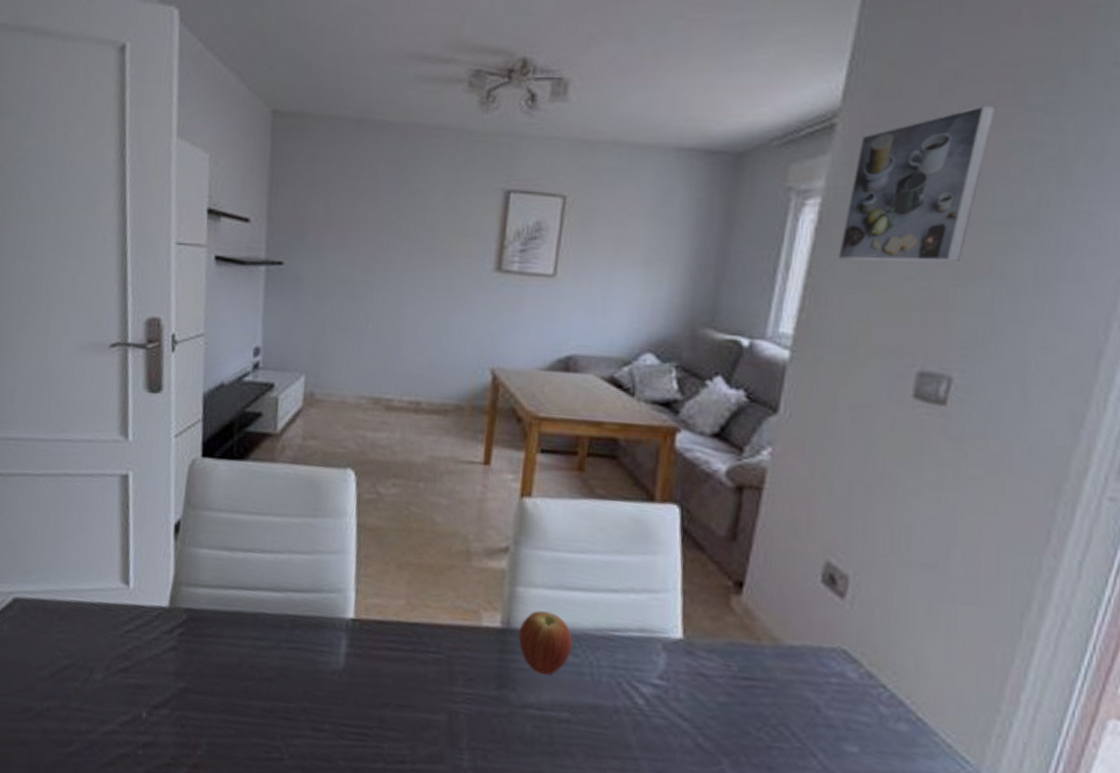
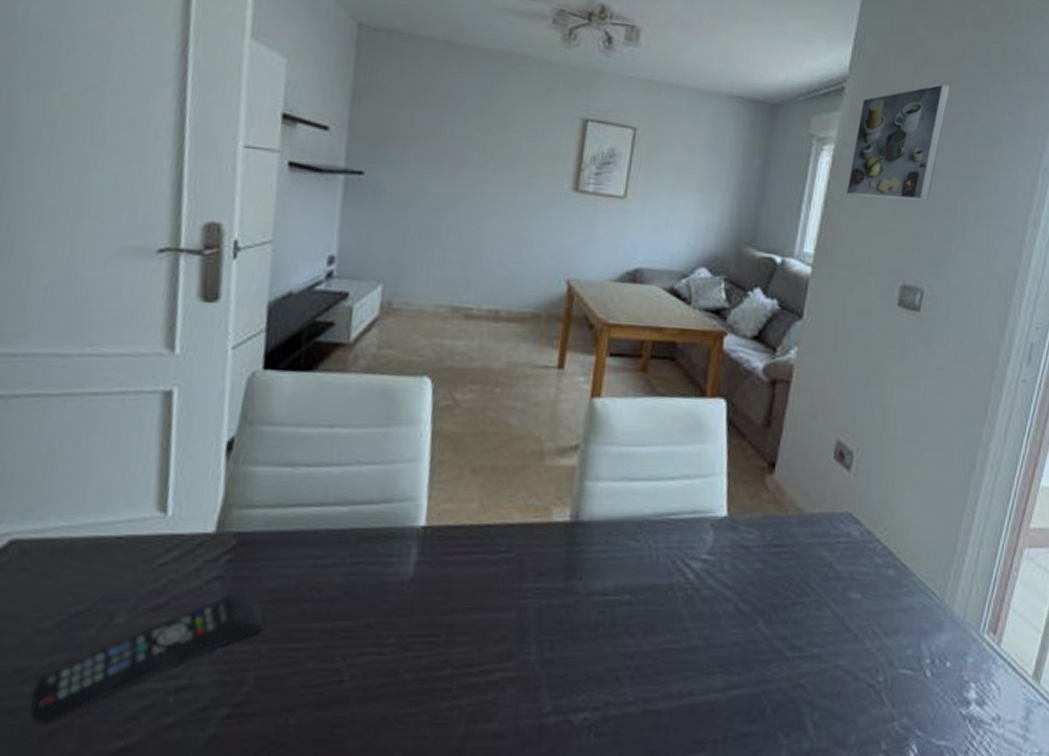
remote control: none [35,664,214,759] -> present [29,592,265,725]
fruit: present [518,610,573,676] -> none [586,502,635,563]

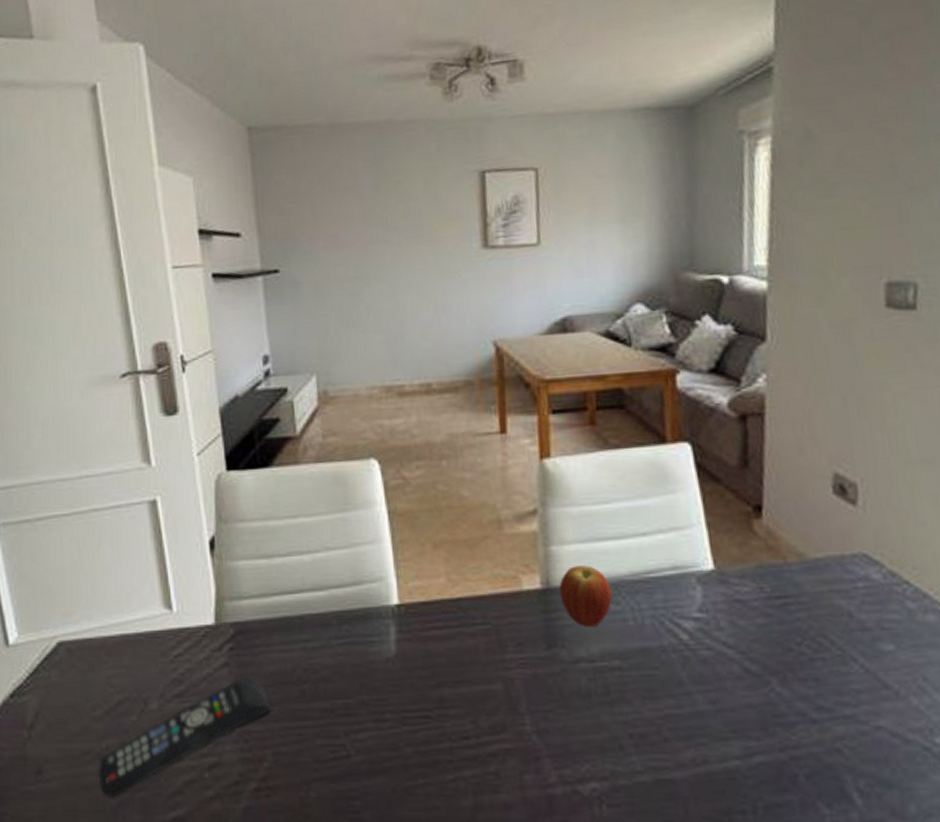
fruit: none [586,502,635,563] -> present [559,565,613,628]
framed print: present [847,83,951,200] -> none [795,31,913,190]

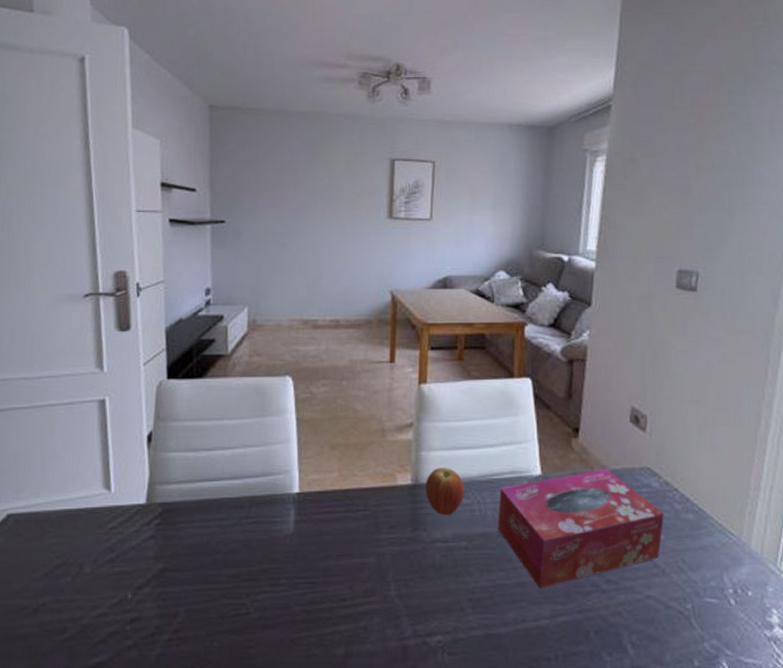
remote control: present [98,676,273,799] -> none [33,547,189,647]
tissue box: none [659,558,893,720] -> present [497,469,664,589]

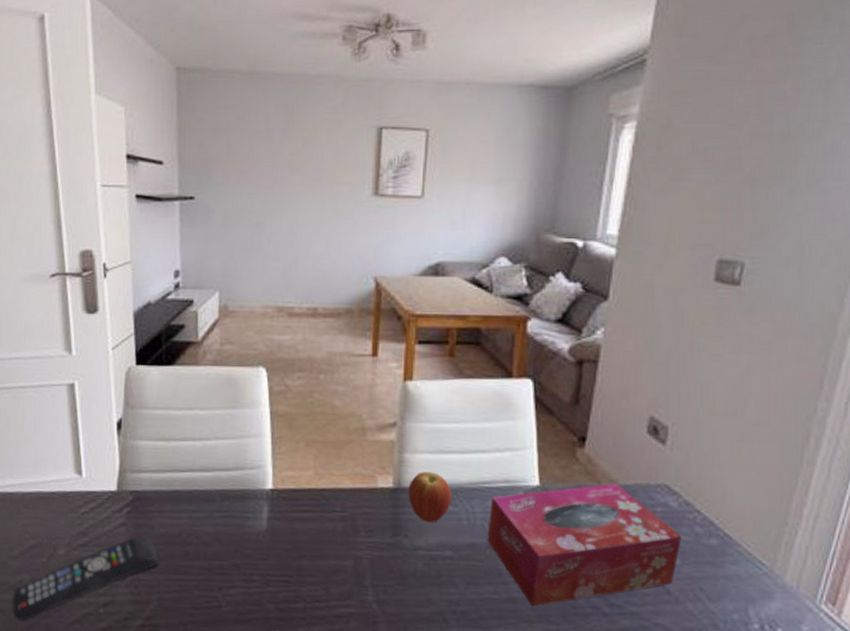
remote control: none [33,547,189,647] -> present [12,535,160,622]

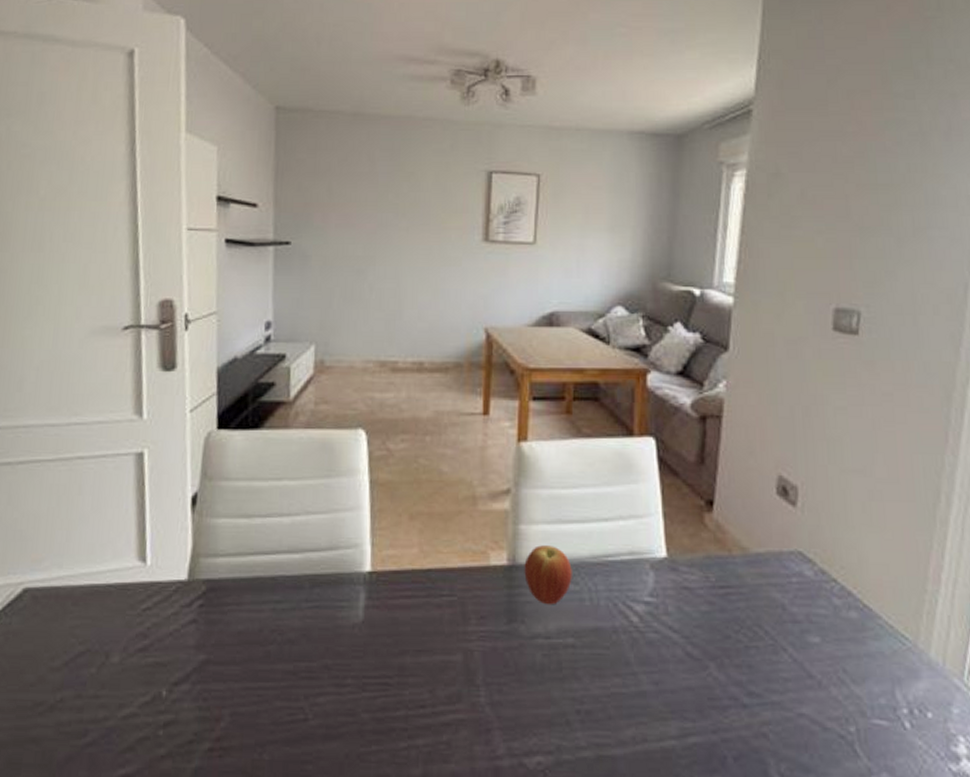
remote control: present [12,535,160,622] -> none [48,634,236,753]
tissue box: present [487,483,682,607] -> none [612,552,820,701]

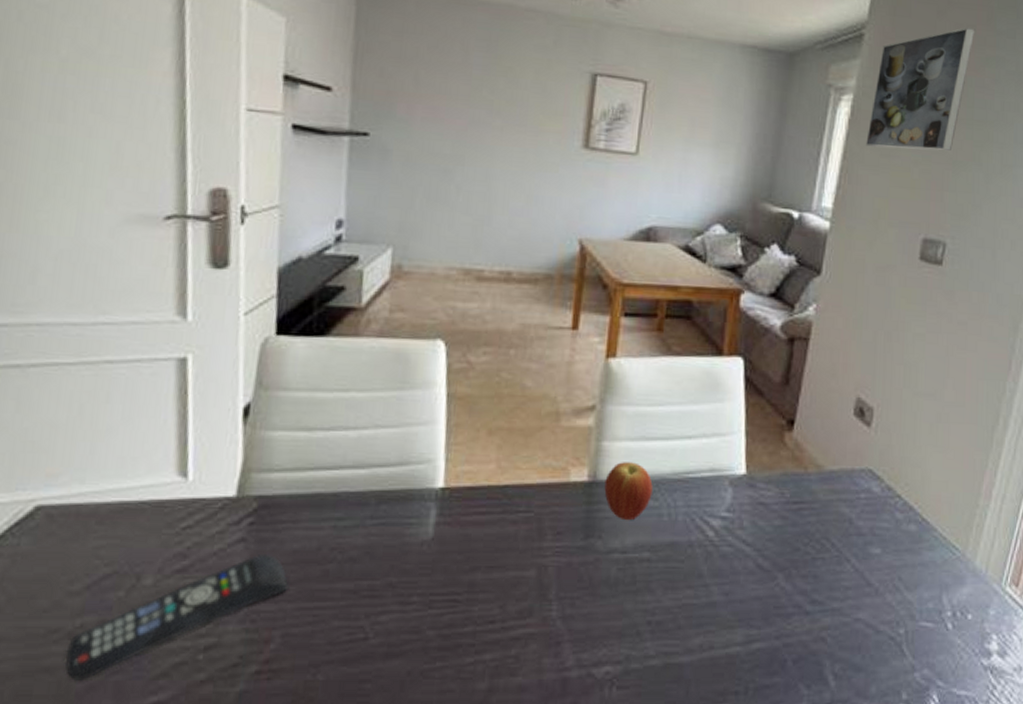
remote control: none [48,634,236,753] -> present [64,553,290,682]
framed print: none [764,93,870,219] -> present [866,28,975,151]

